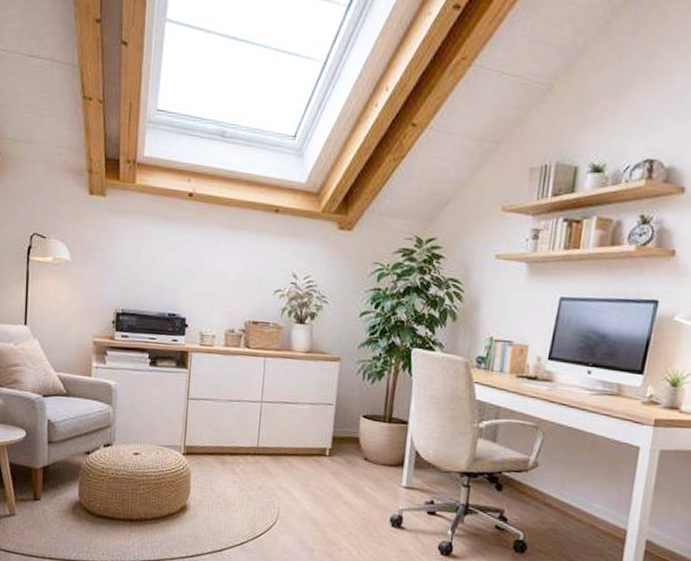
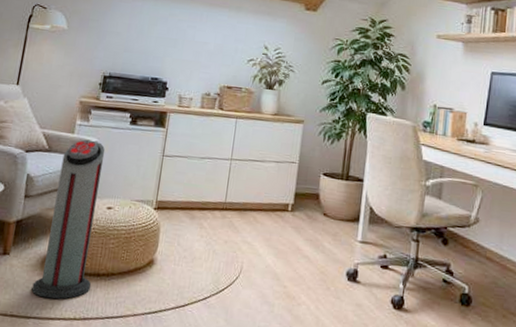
air purifier: none [66,382,126,544] -> present [31,139,105,300]

